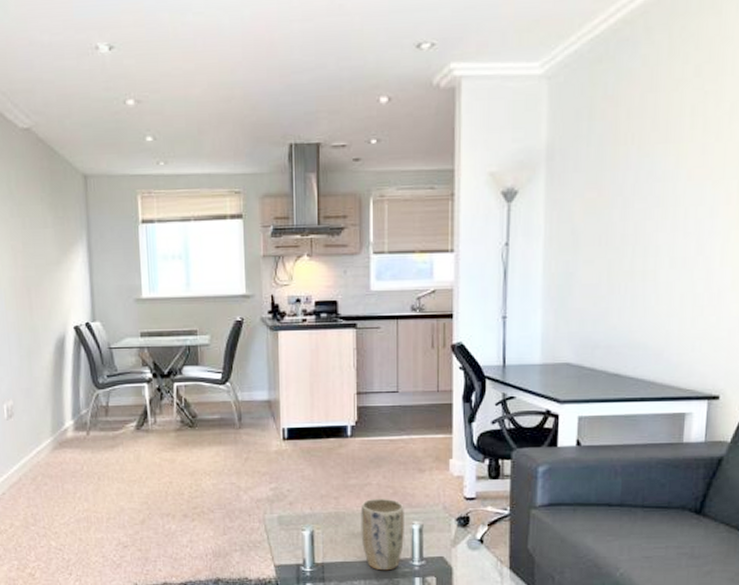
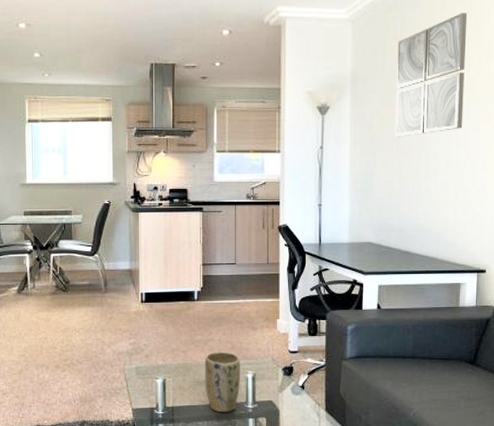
wall art: none [602,59,705,228] -> present [394,13,468,137]

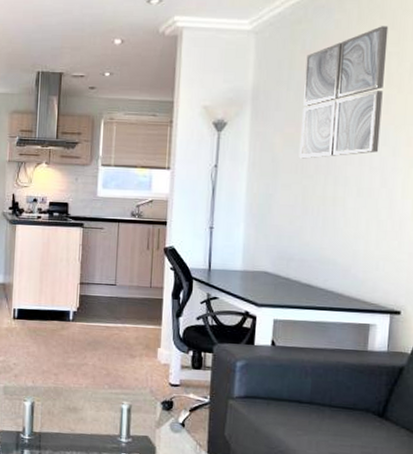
plant pot: present [205,351,240,413] -> none [75,377,115,445]

